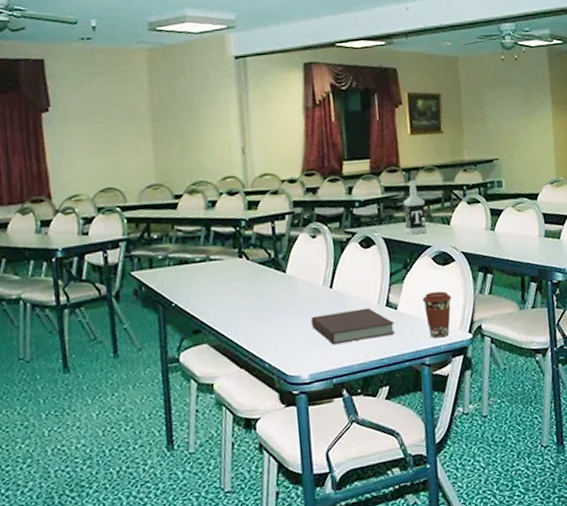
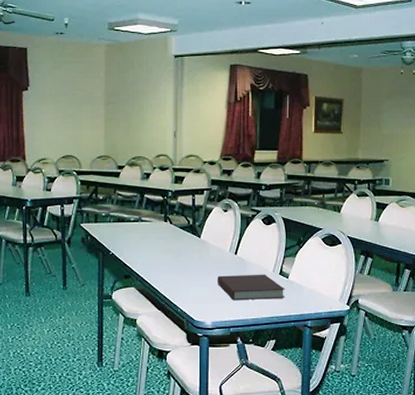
vodka: present [403,180,427,234] -> none [302,172,320,217]
coffee cup: present [422,291,451,339] -> none [311,268,335,306]

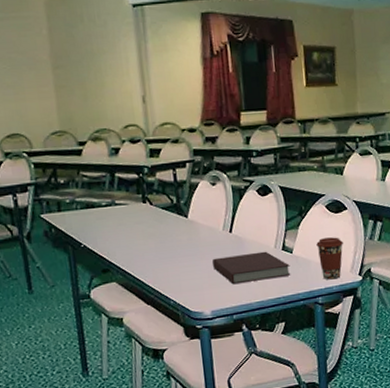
coffee cup: none [311,268,335,306] -> present [316,237,343,280]

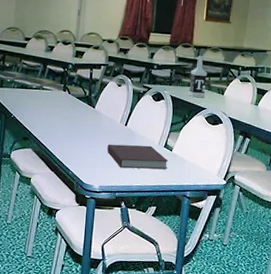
vodka: none [298,131,322,183] -> present [189,56,207,97]
coffee cup: present [316,237,343,280] -> none [193,143,215,179]

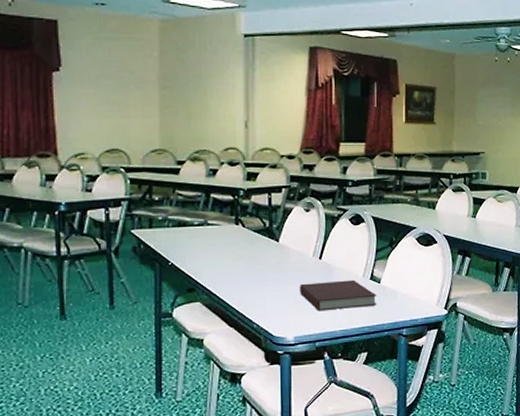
vodka: present [189,56,207,97] -> none [393,165,414,215]

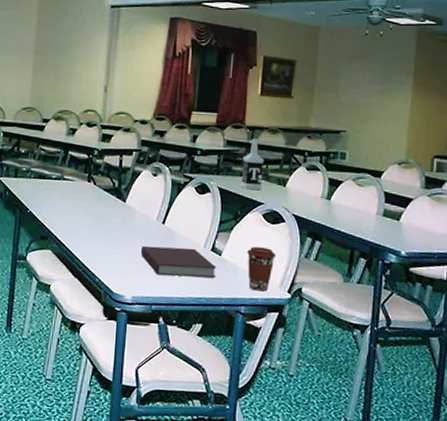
vodka: none [393,165,414,215] -> present [241,138,264,189]
coffee cup: none [404,269,431,312] -> present [247,247,276,292]

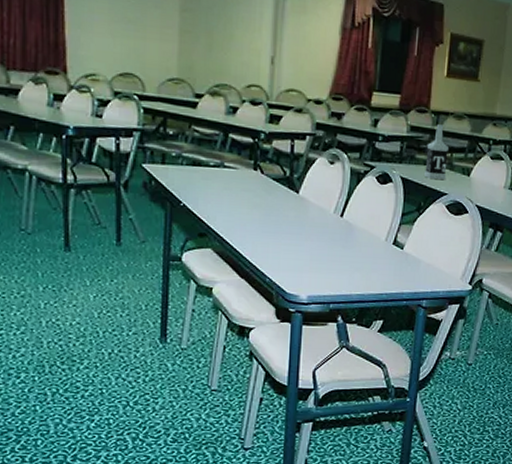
notebook: present [140,245,217,278] -> none [316,241,399,273]
coffee cup: present [247,247,276,292] -> none [430,239,458,284]

